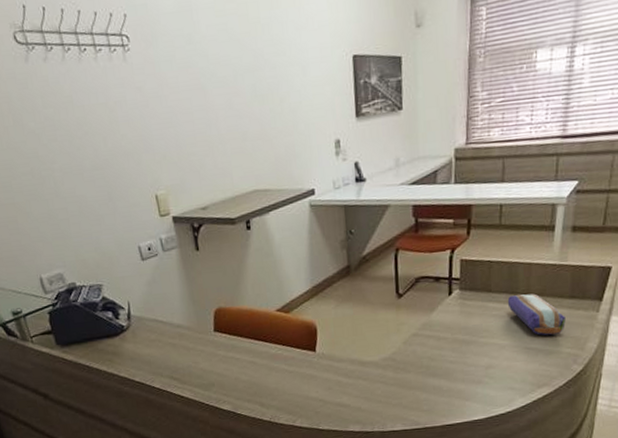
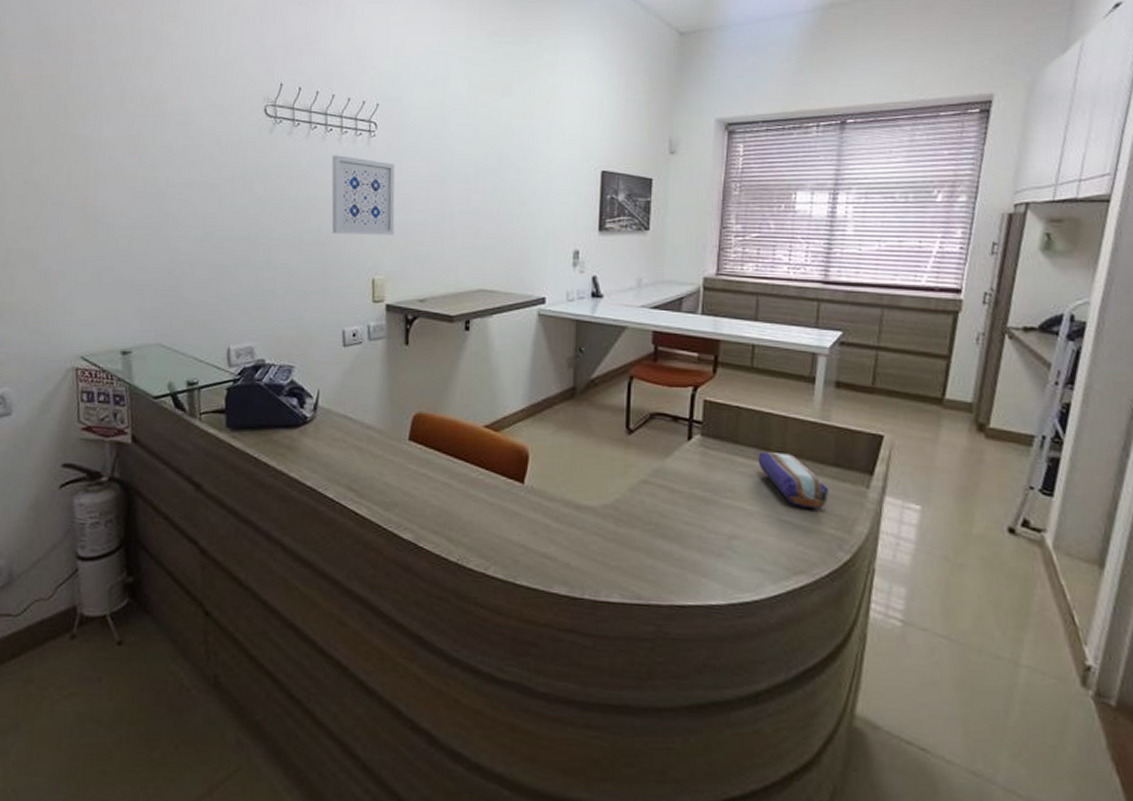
wall art: none [91,75,167,157] -> present [331,155,395,235]

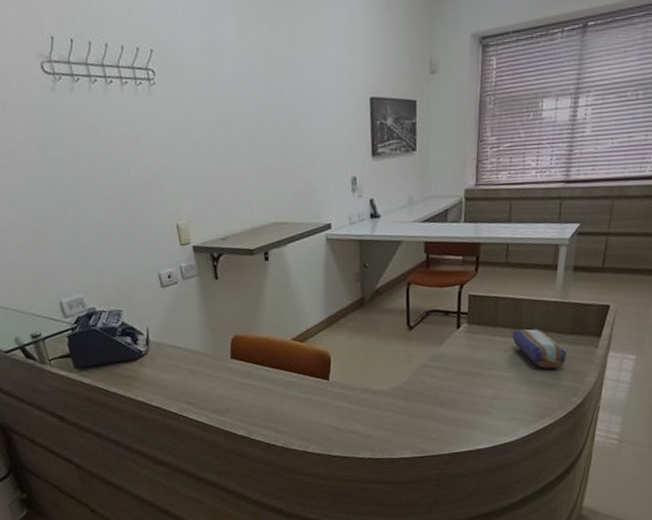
wall art: present [331,155,395,235] -> none [117,107,189,186]

